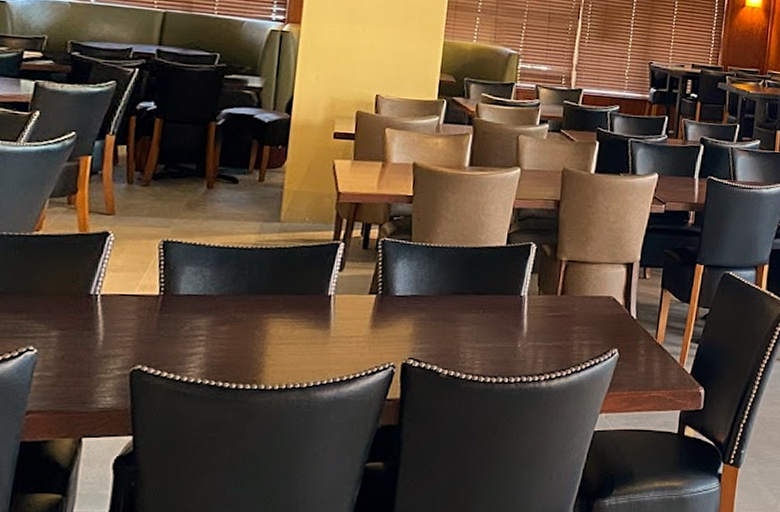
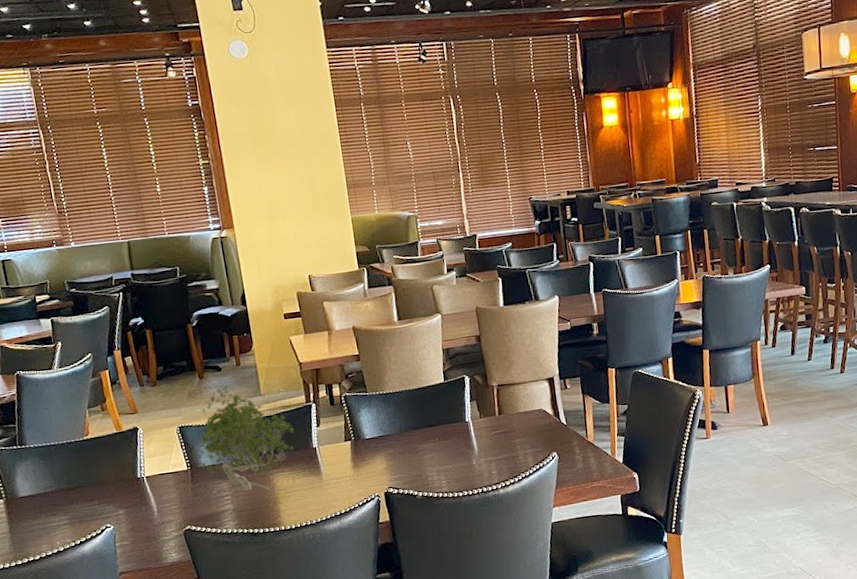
plant: none [172,201,309,345] -> present [192,384,294,499]

